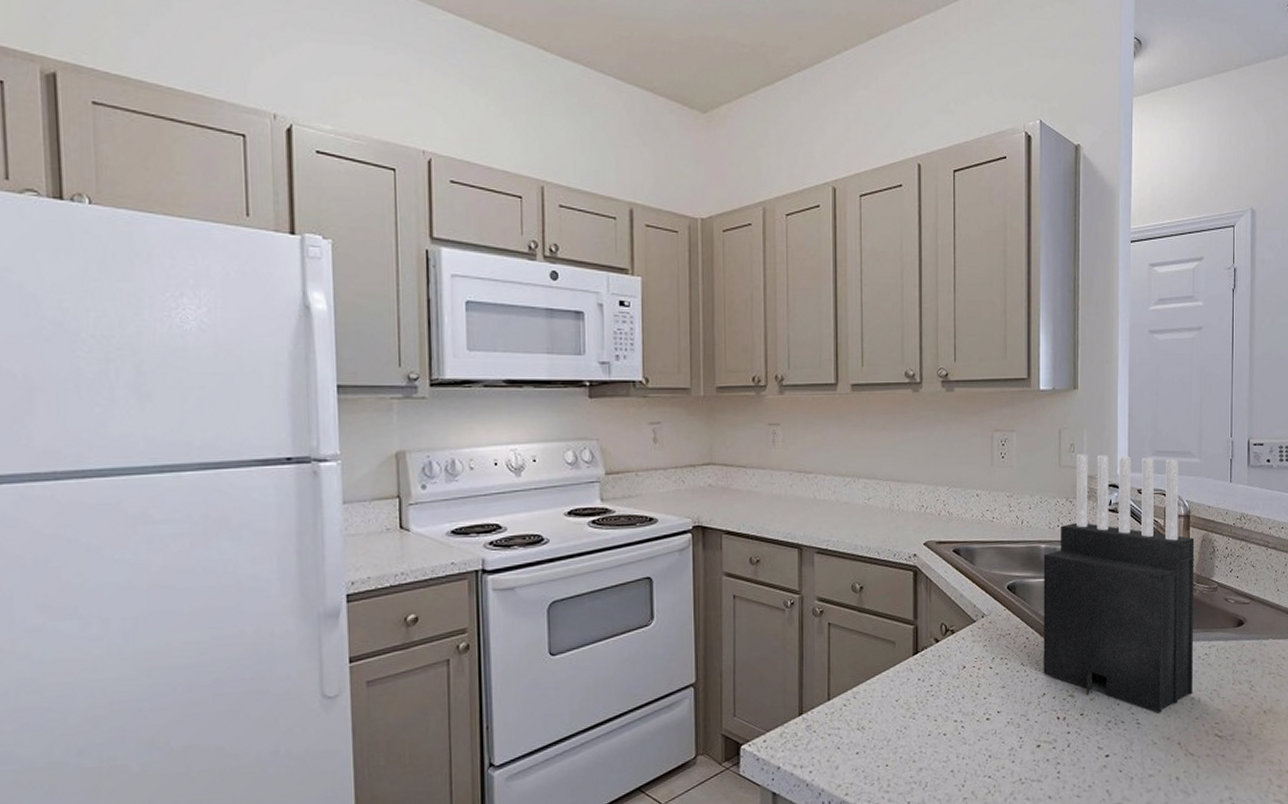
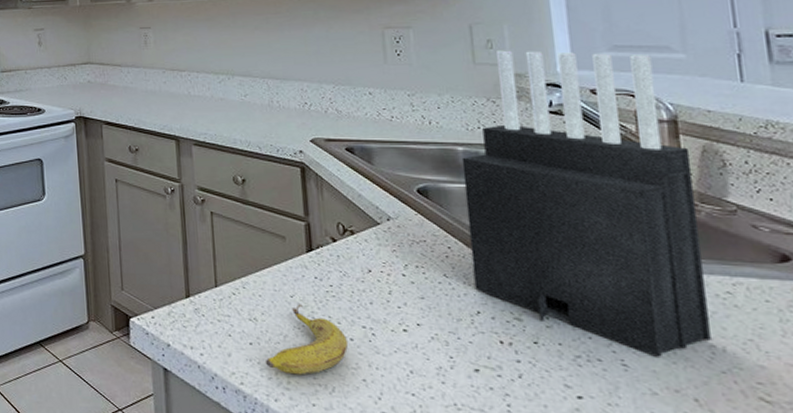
banana: none [869,707,942,777] -> present [265,304,349,375]

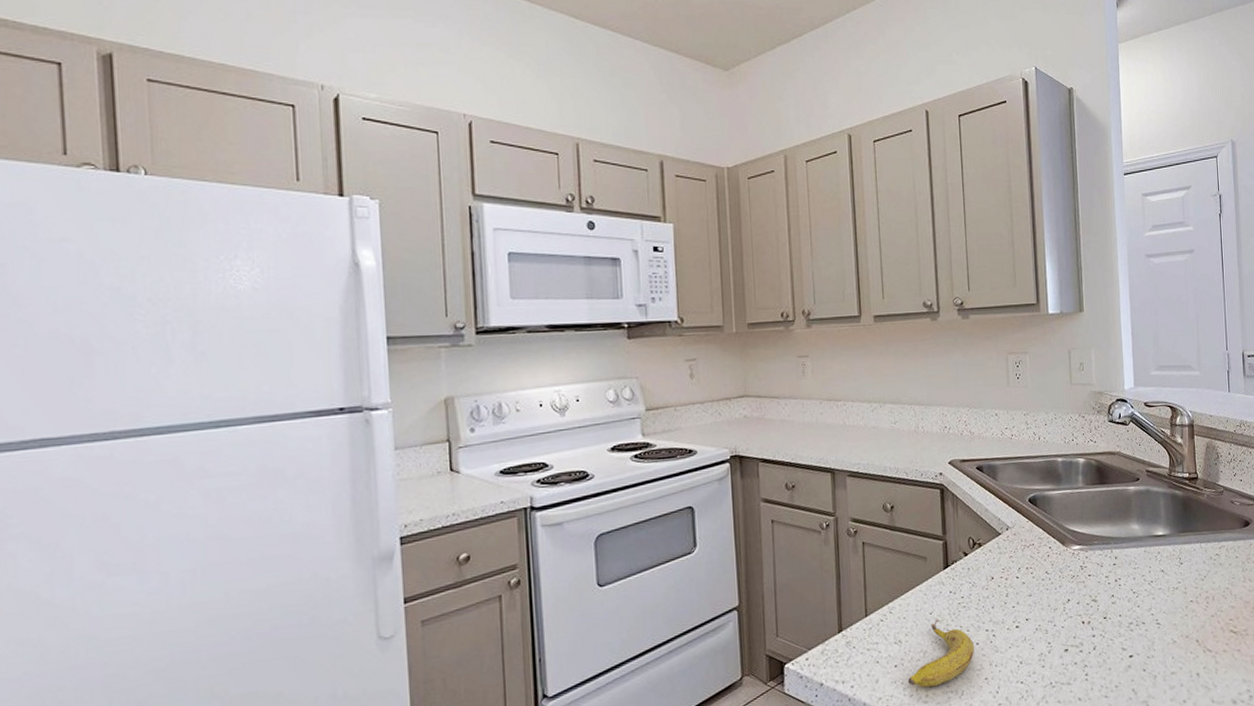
knife block: present [461,50,711,357] -> none [1060,371,1207,613]

